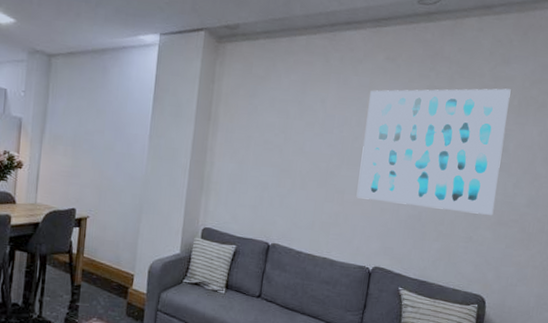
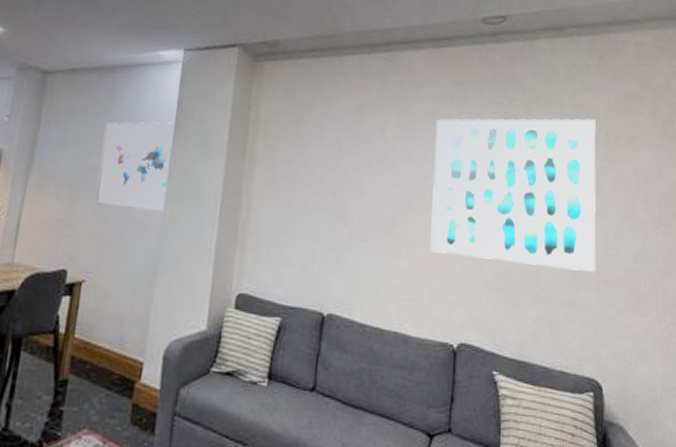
wall art: none [93,95,153,167] -> present [94,122,174,213]

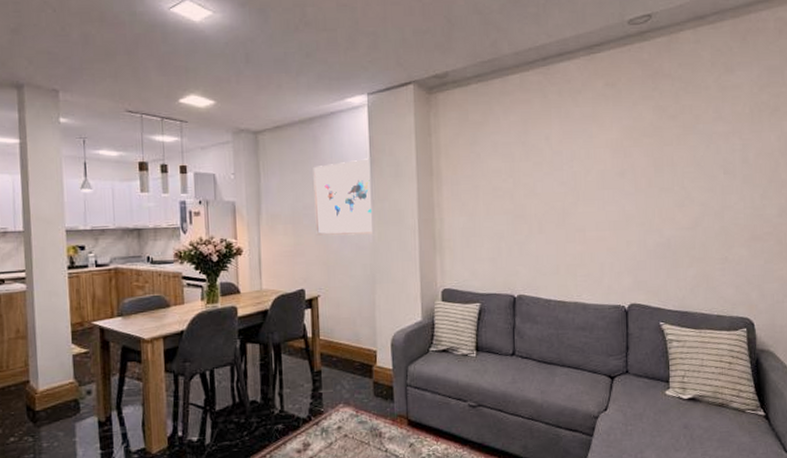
wall art: present [430,118,596,272] -> none [595,97,745,234]

